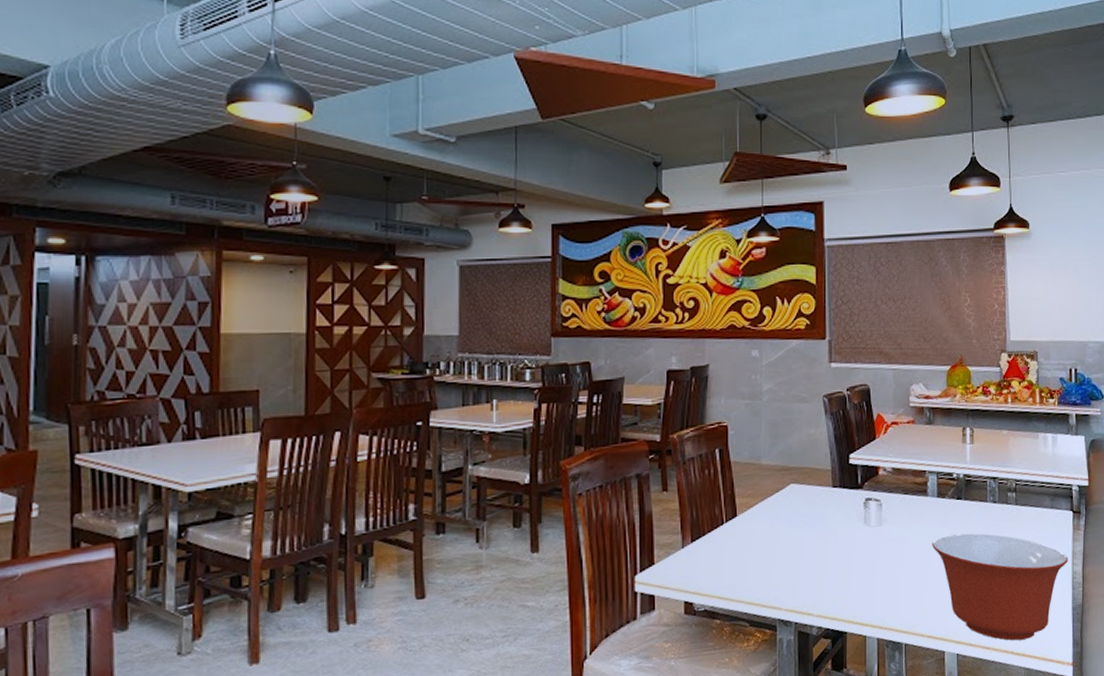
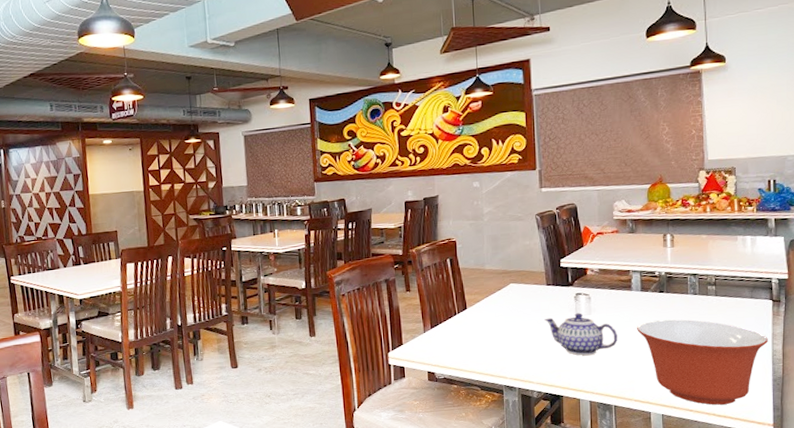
teapot: none [829,523,911,579] -> present [544,313,618,355]

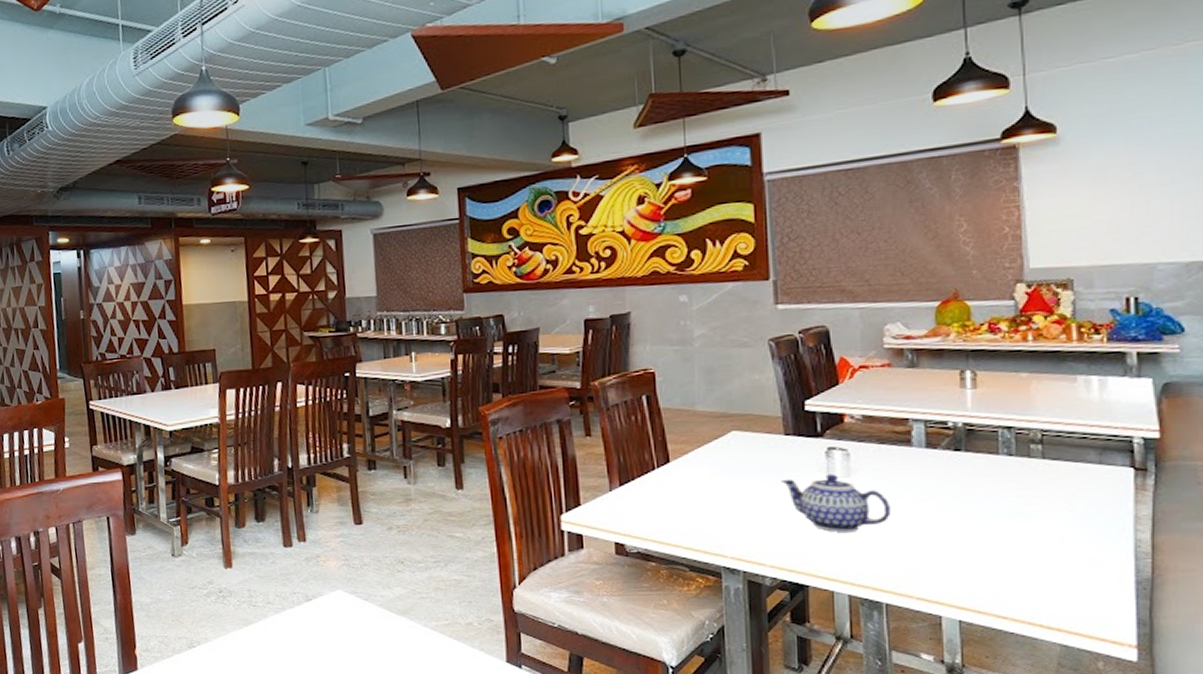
mixing bowl: present [637,319,768,405] -> none [920,489,1128,613]

